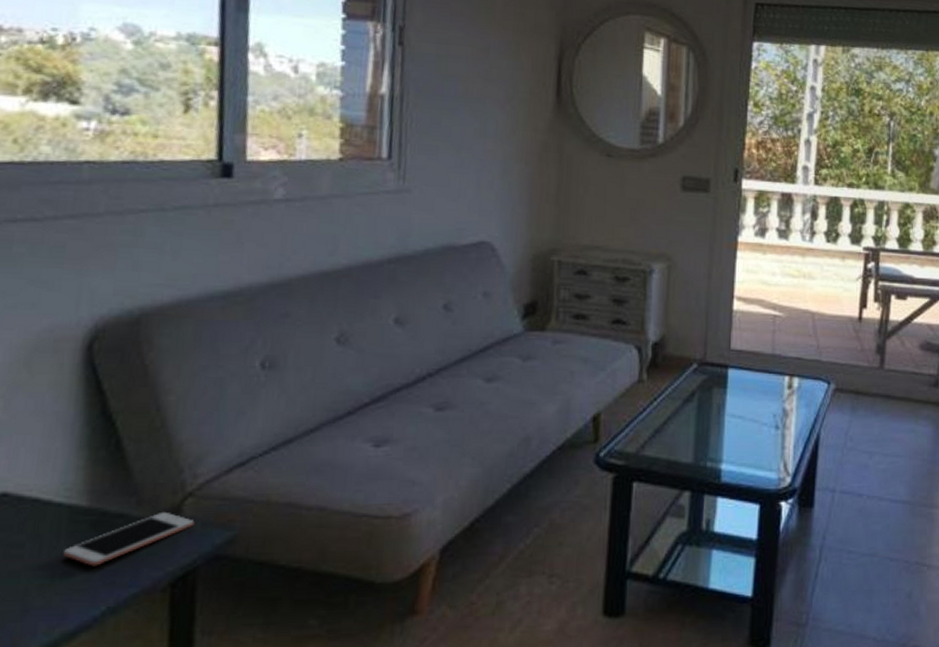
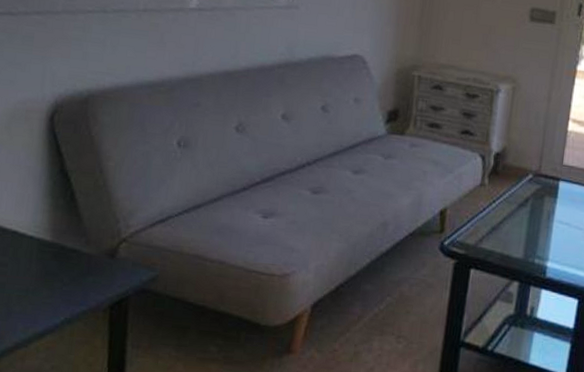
cell phone: present [63,511,195,567] -> none [34,251,127,287]

